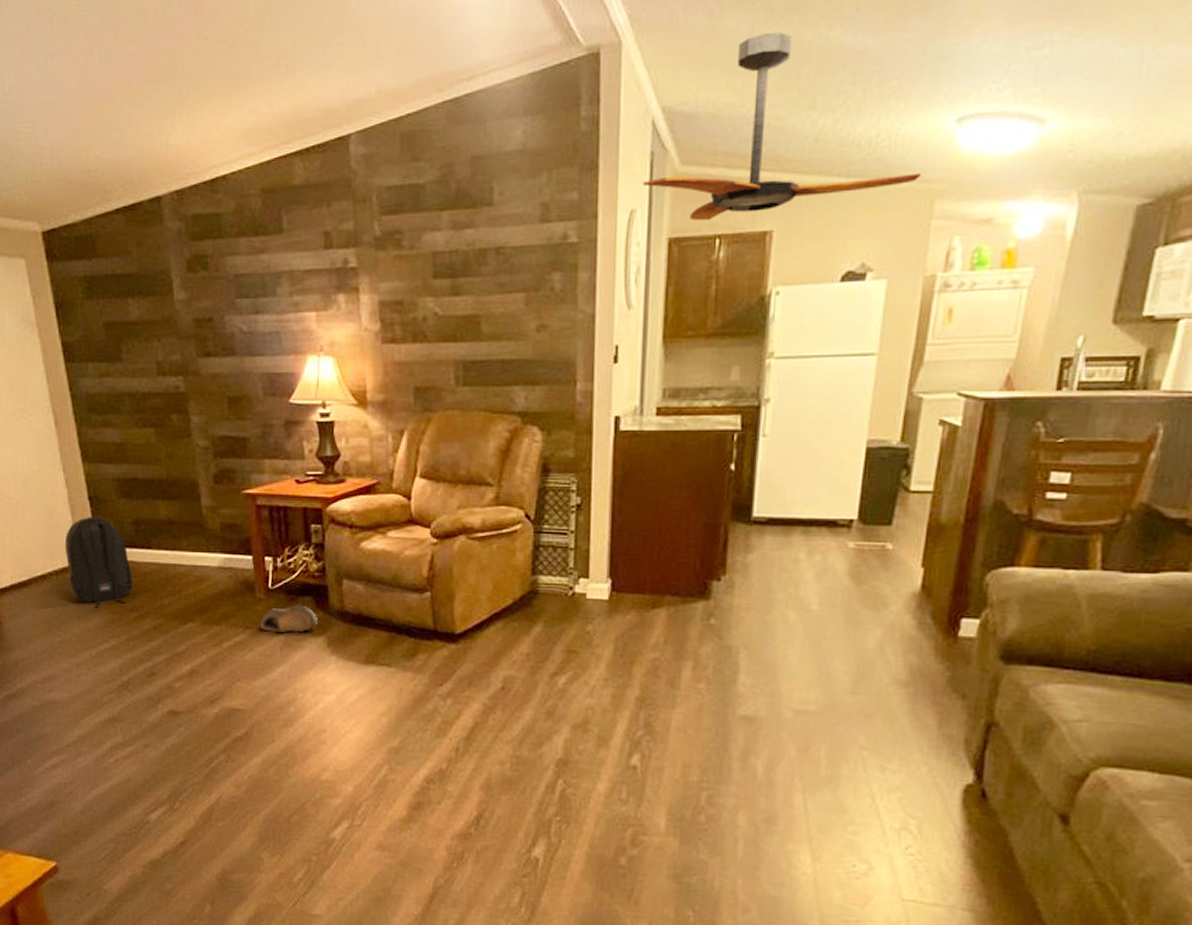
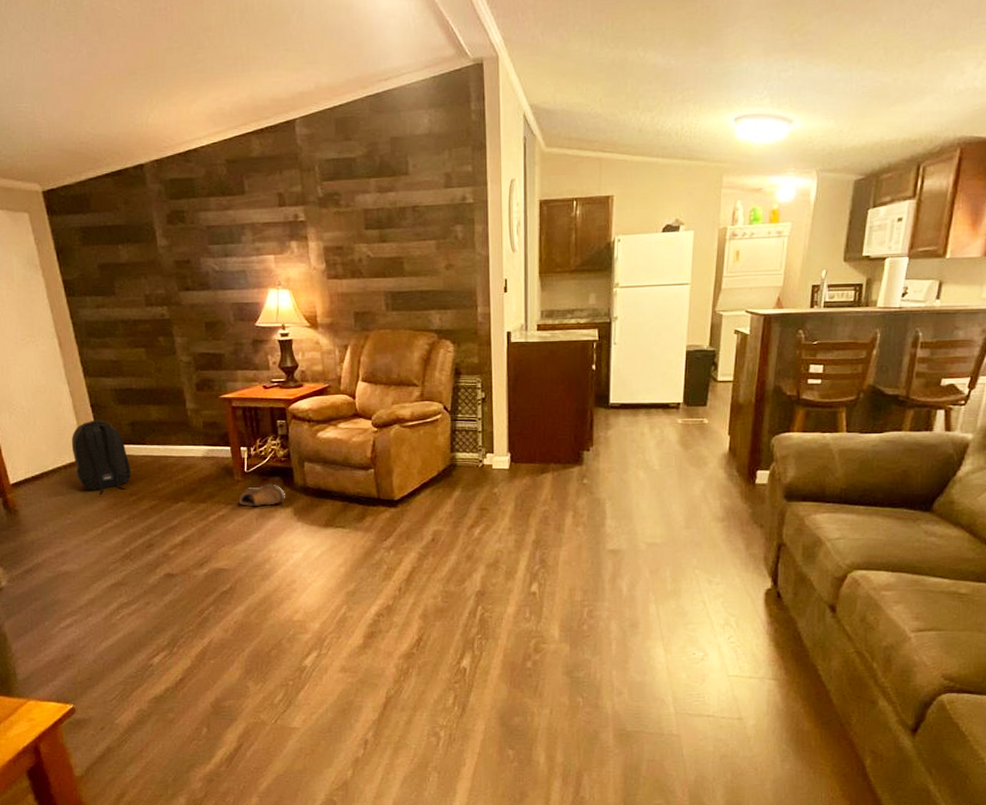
ceiling fan: present [642,32,922,221] -> none [518,53,713,188]

